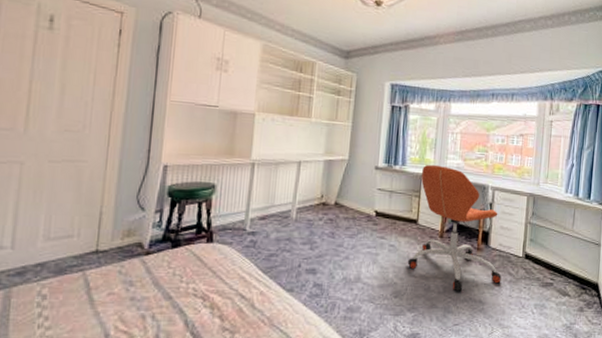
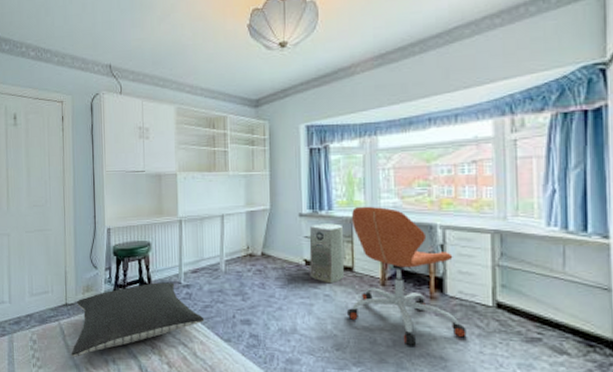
pillow: none [95,228,268,314] -> present [71,282,205,357]
air purifier: none [379,177,413,235] -> present [309,223,345,284]

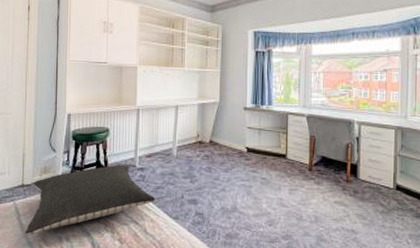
air purifier: present [309,223,345,284] -> none [250,116,280,169]
office chair: present [346,206,467,346] -> none [279,103,373,221]

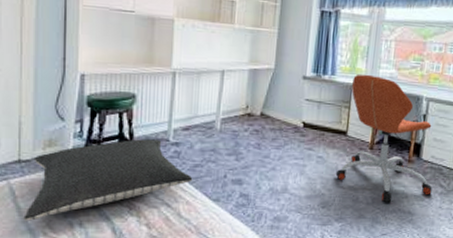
office chair: none [279,103,373,221] -> present [335,74,432,203]

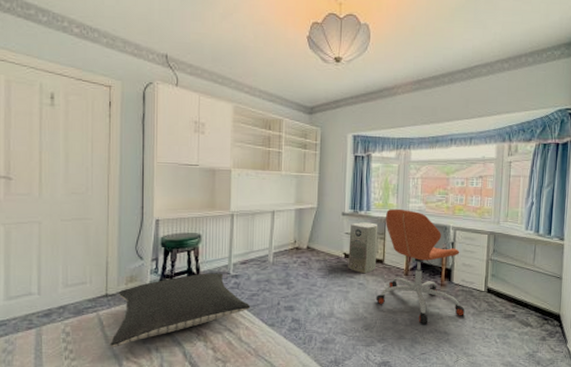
air purifier: none [306,87,342,146] -> present [348,222,378,274]

